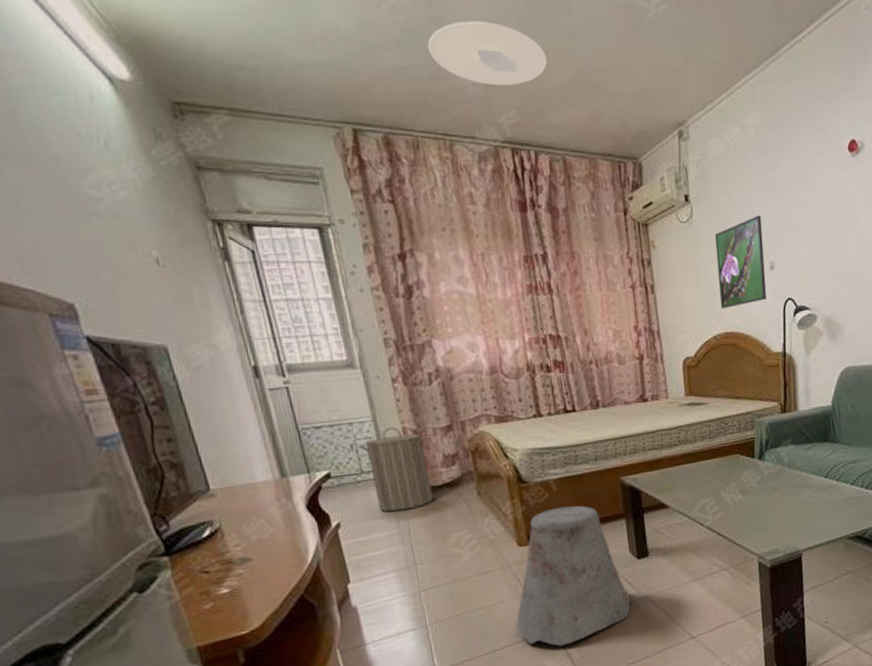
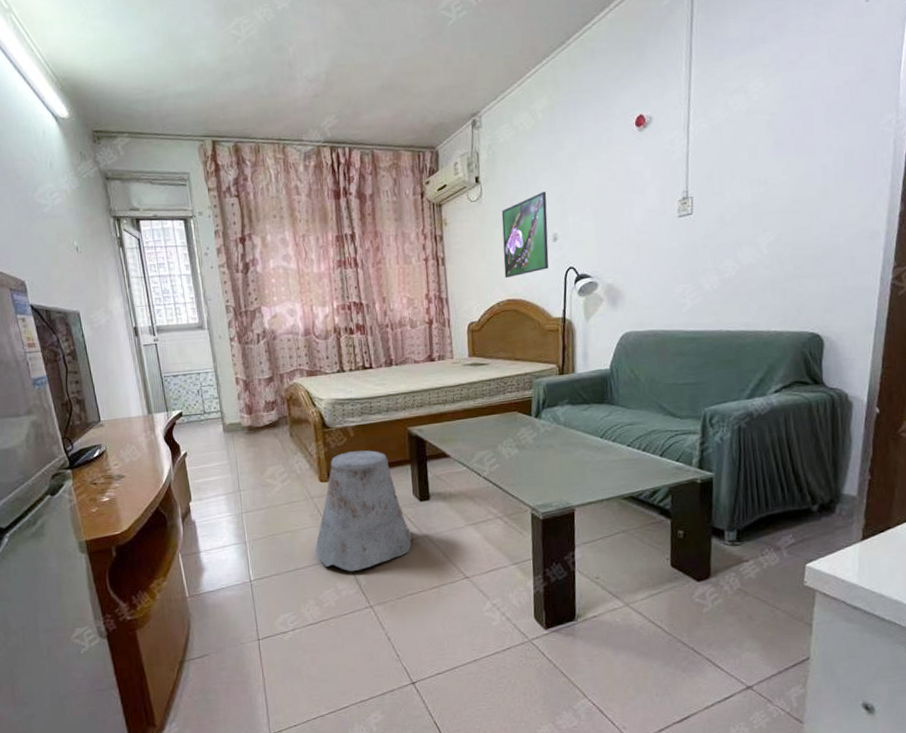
laundry hamper: present [359,427,434,512] -> none [203,377,256,446]
ceiling light: present [427,21,547,85] -> none [270,44,363,96]

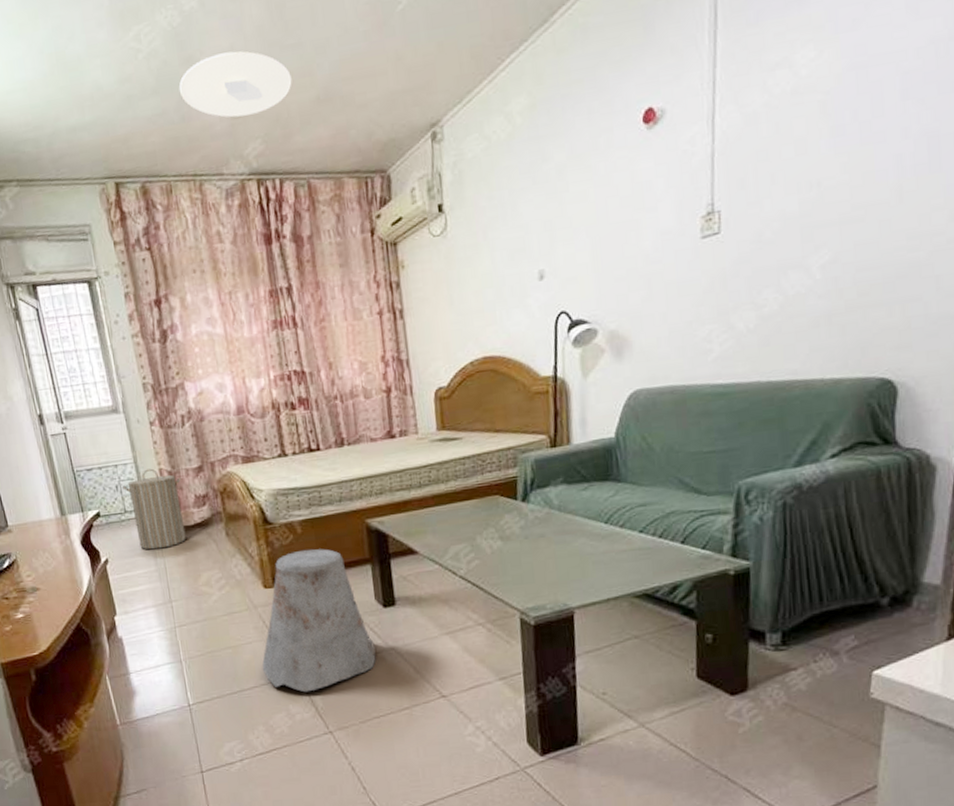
laundry hamper: none [203,377,256,446] -> present [123,468,187,550]
ceiling light: none [270,44,363,96] -> present [179,51,292,118]
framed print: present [501,191,549,278] -> none [472,217,534,330]

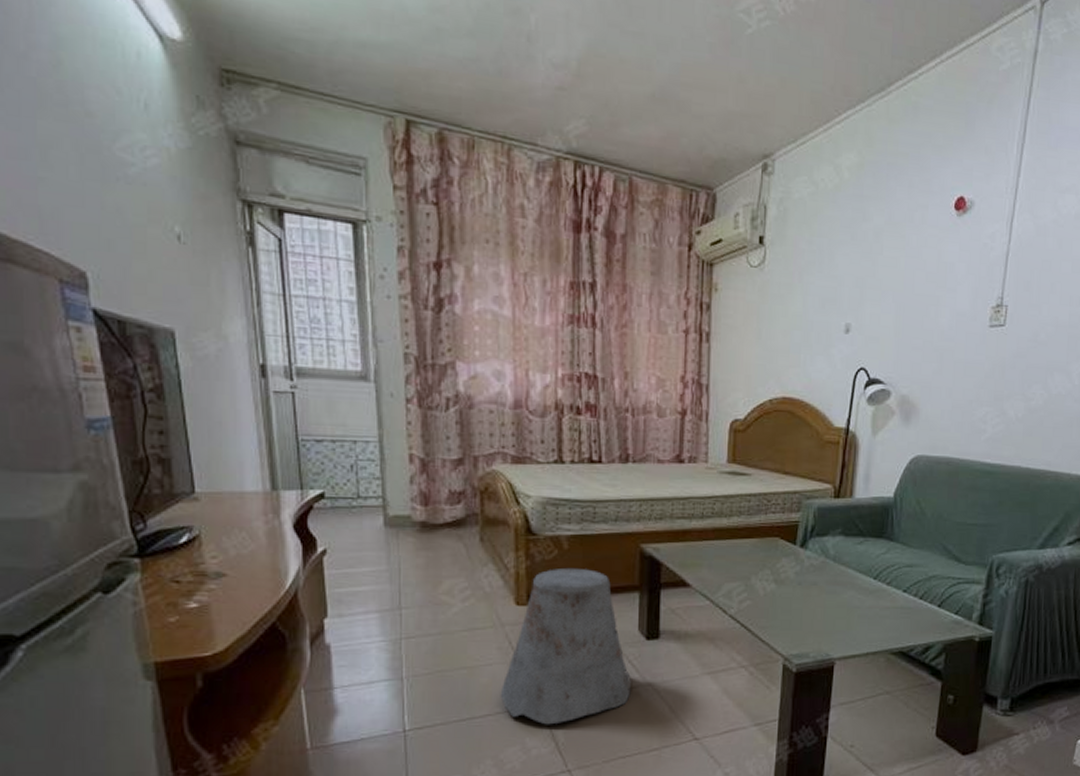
laundry hamper: present [123,468,187,550] -> none [359,451,435,546]
ceiling light: present [179,51,292,118] -> none [500,15,628,92]

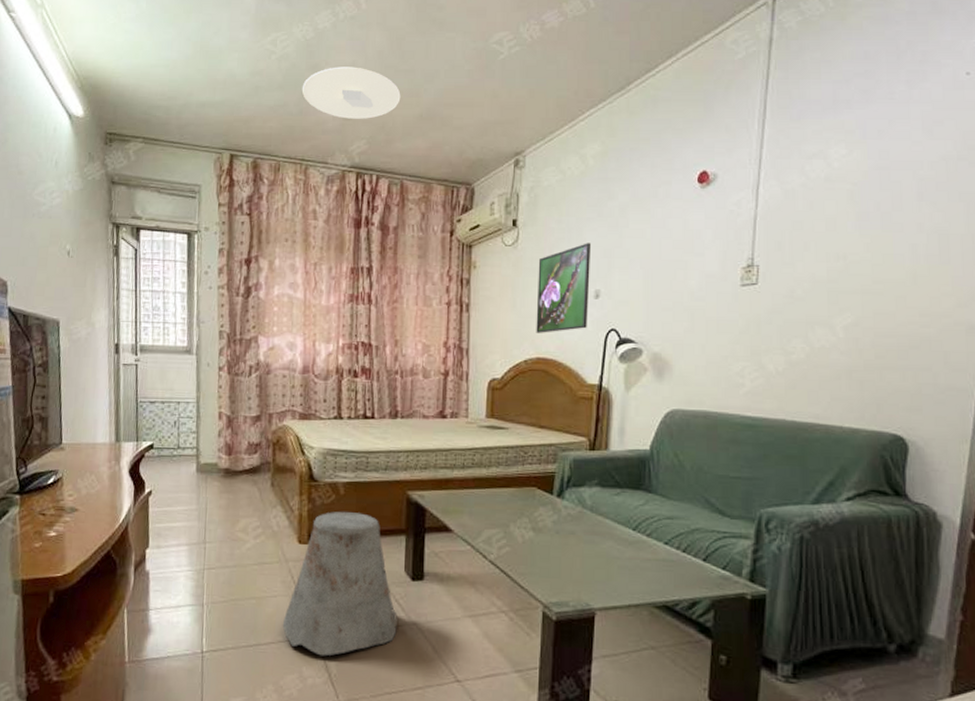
ceiling light: none [500,15,628,92] -> present [302,67,401,119]
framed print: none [782,269,844,370] -> present [536,243,592,333]

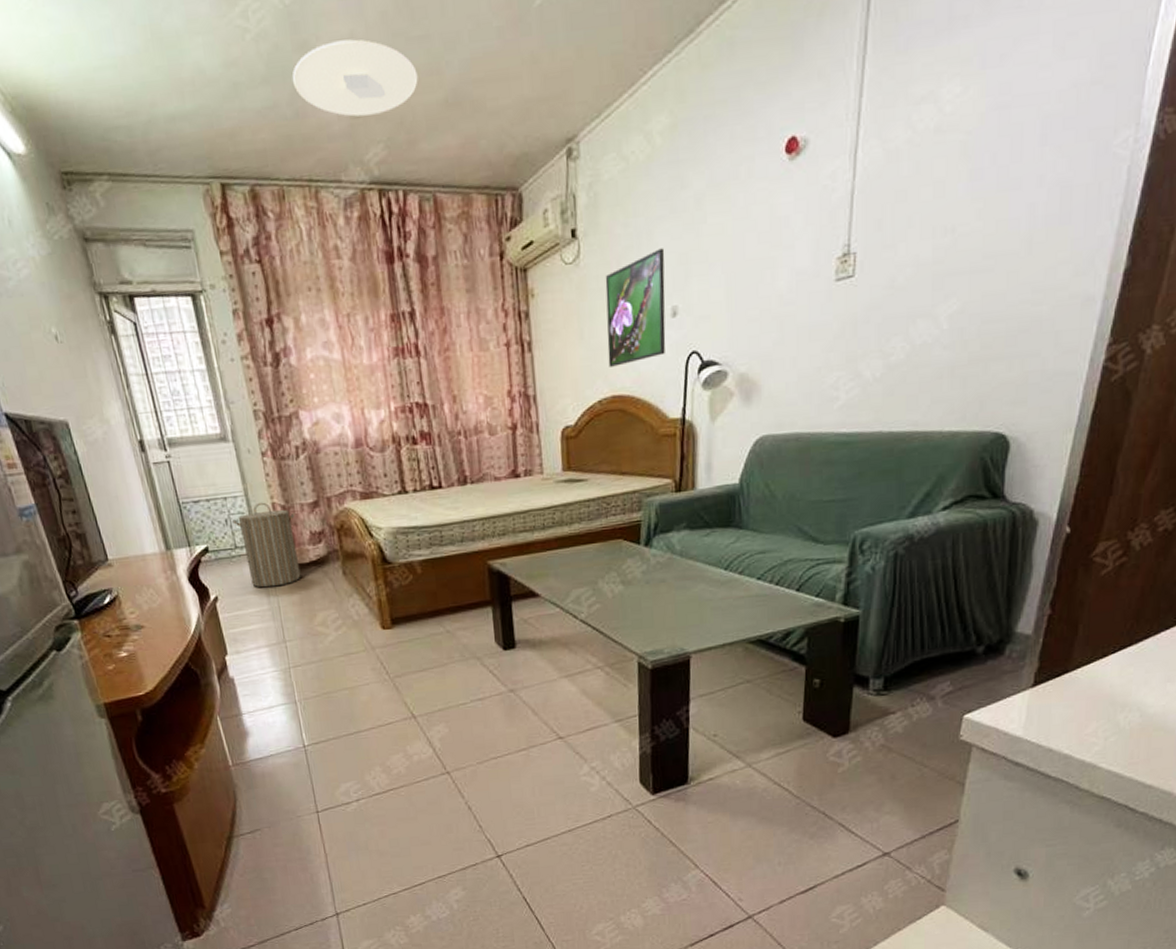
laundry hamper: none [181,410,238,489] -> present [233,502,301,588]
stool: present [282,511,397,656] -> none [379,590,495,734]

